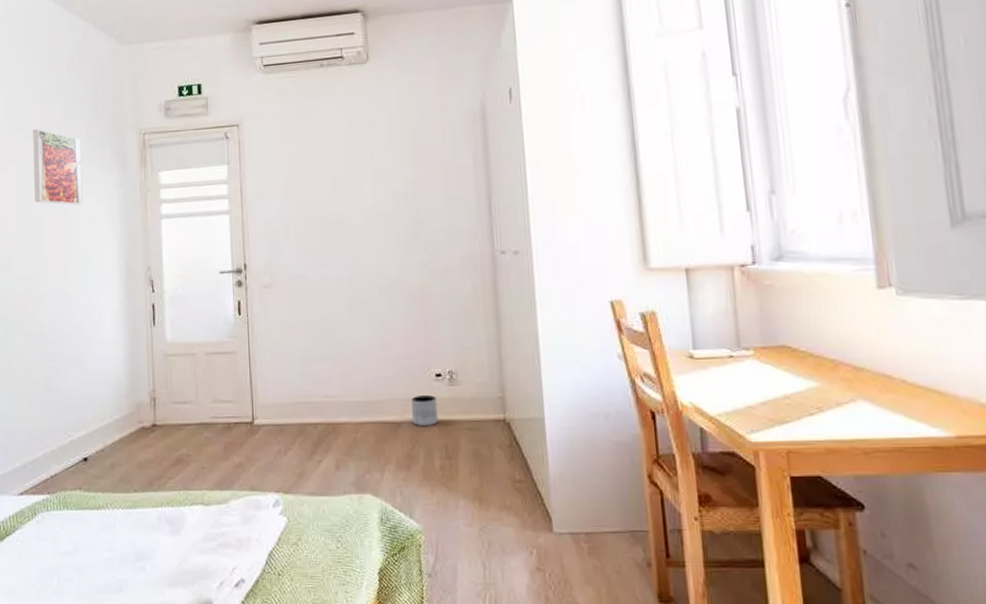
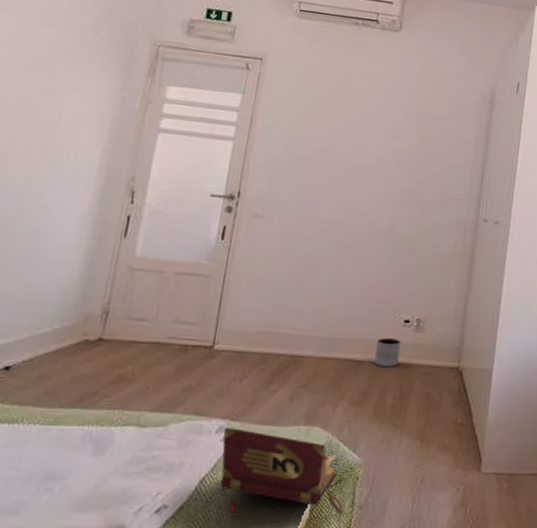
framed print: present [33,129,83,205] -> none [12,13,85,102]
book: none [280,501,413,585] -> present [219,427,344,514]

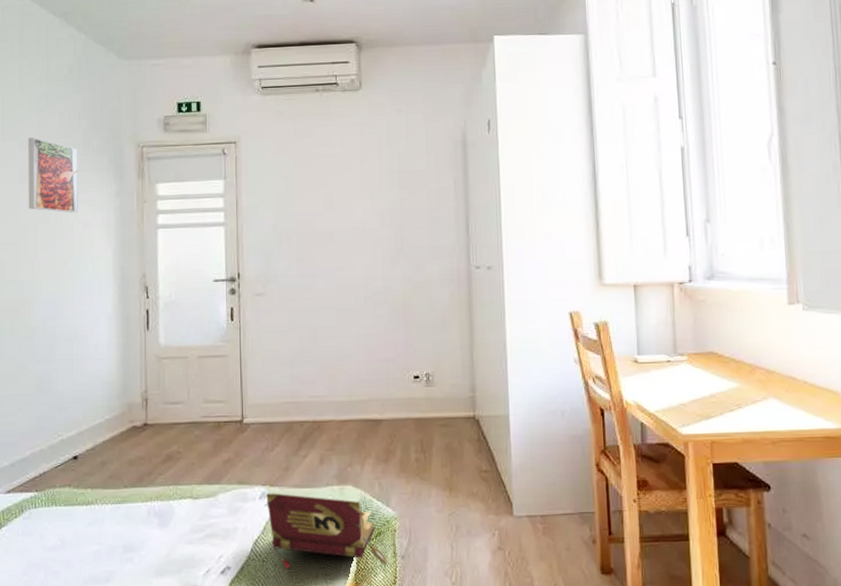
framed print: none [12,13,85,102] -> present [28,137,78,213]
planter: present [374,338,401,368] -> none [391,395,415,424]

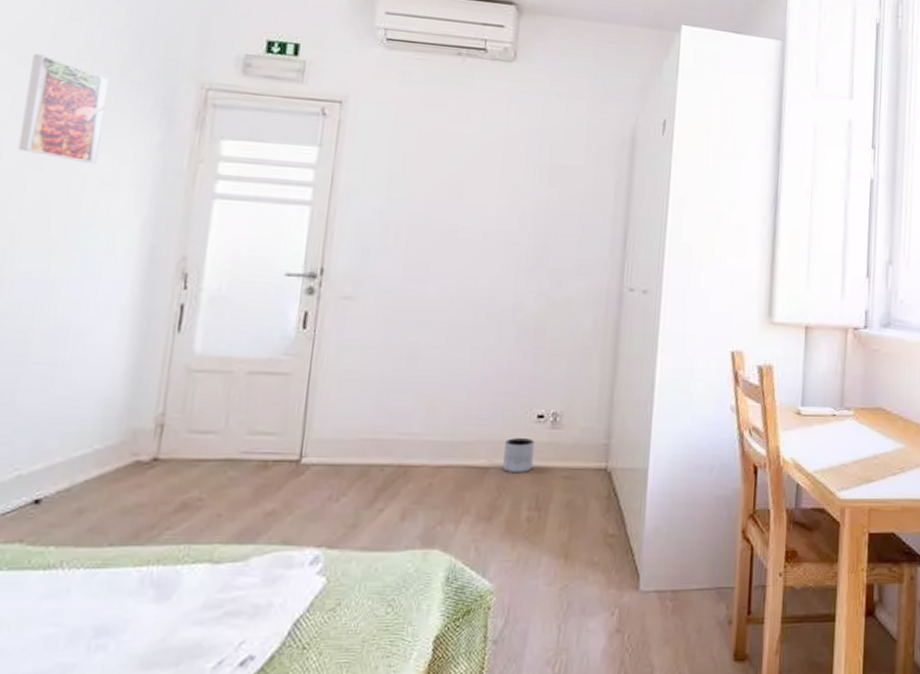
book: present [266,493,388,570] -> none [319,557,475,660]
planter: none [391,395,415,424] -> present [503,438,535,474]

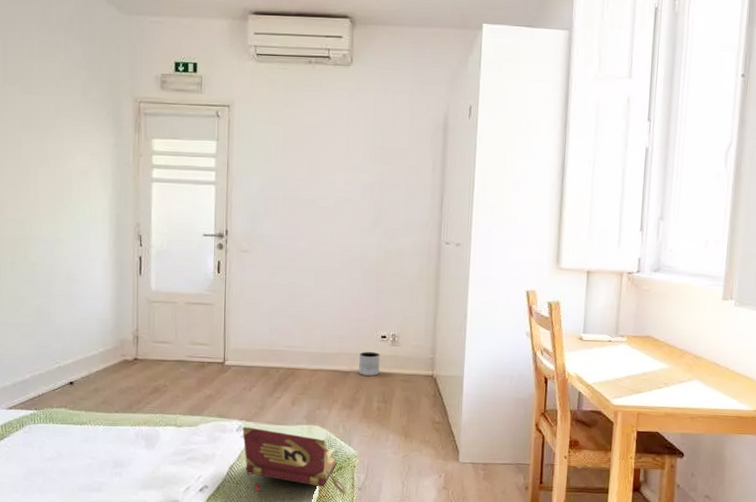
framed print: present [17,54,110,165] -> none [29,83,77,161]
book: none [319,557,475,660] -> present [242,427,346,494]

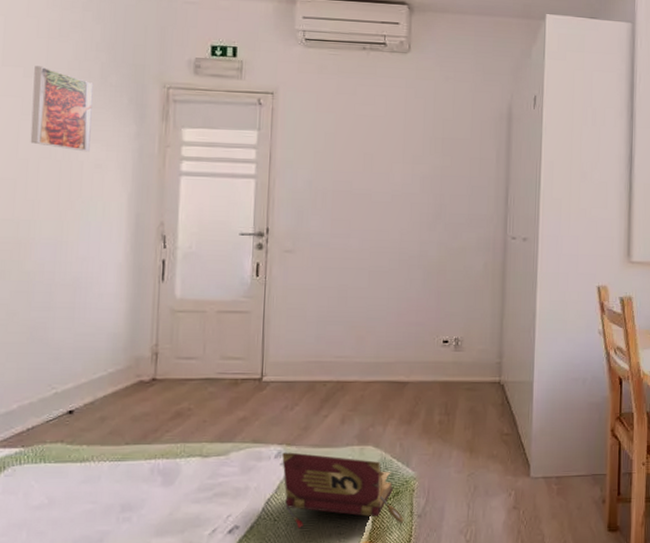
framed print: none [29,83,77,161] -> present [30,66,94,152]
planter: present [359,352,380,377] -> none [418,359,442,387]

